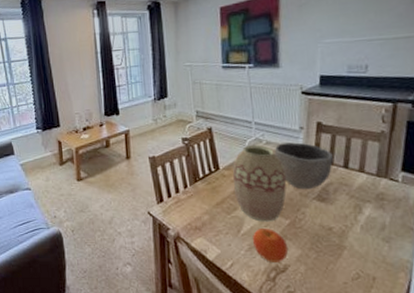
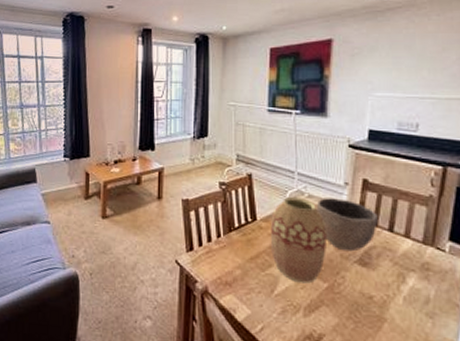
fruit: present [253,229,289,262] -> none [287,290,325,331]

